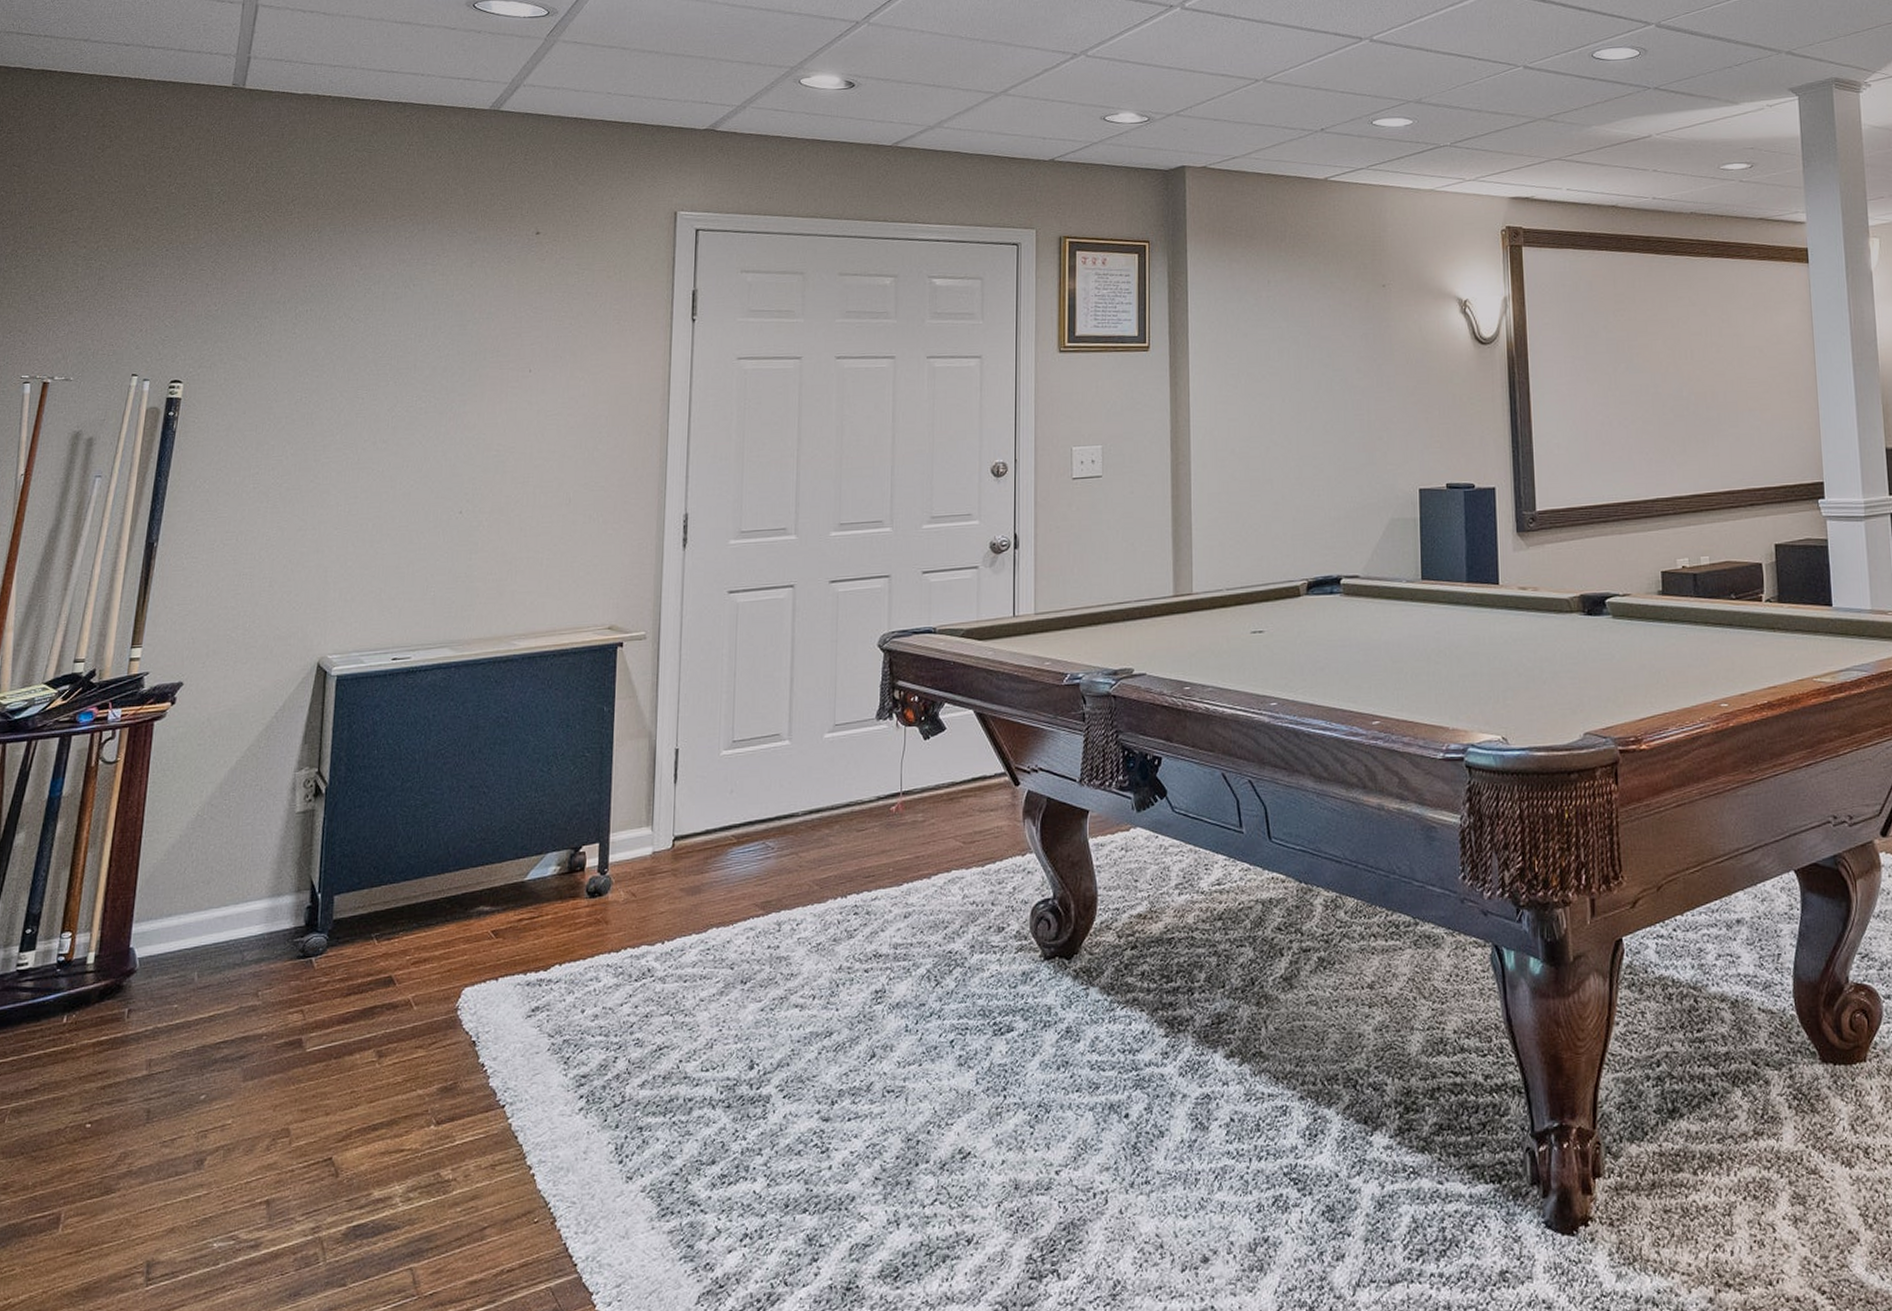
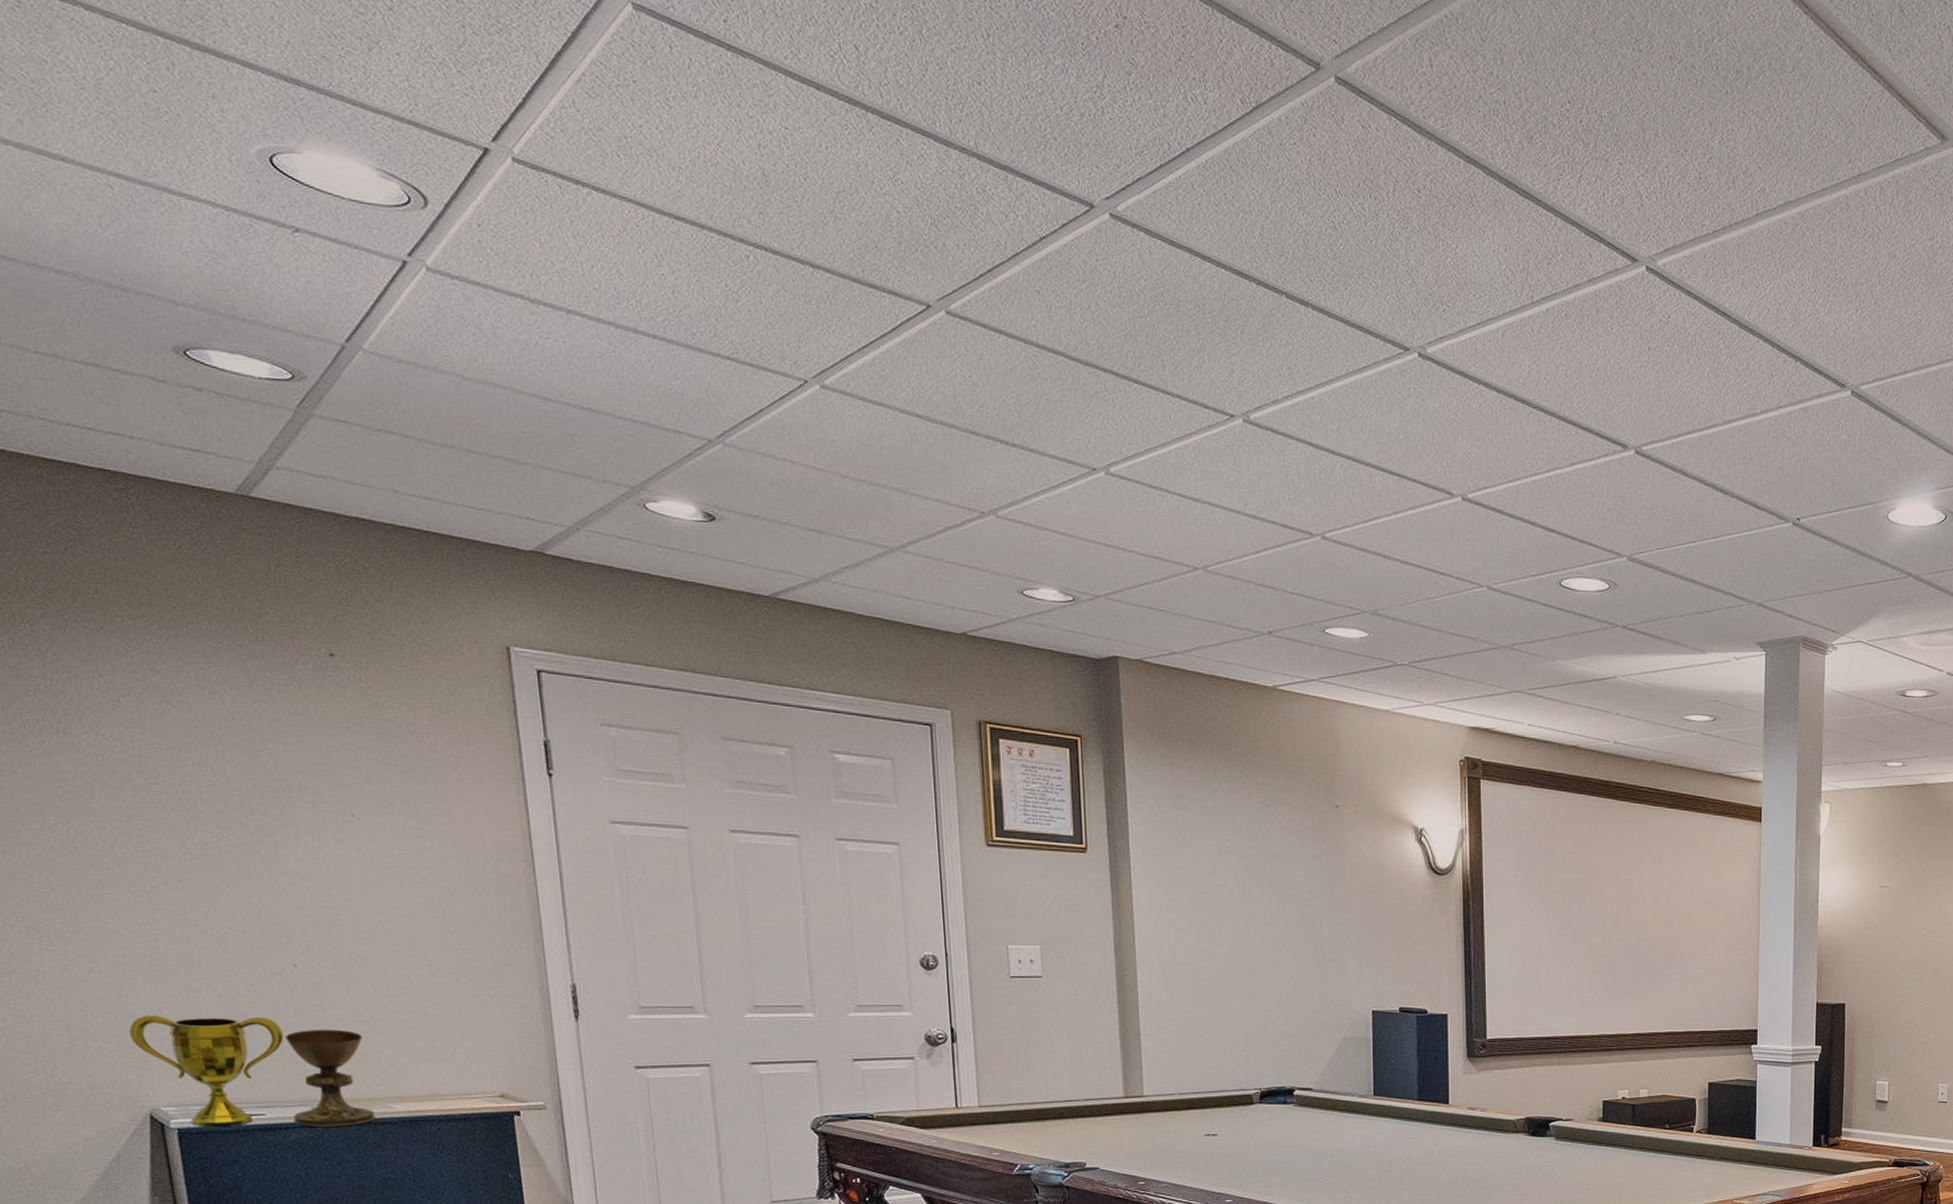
trophy: none [317,562,440,673] -> present [129,1014,284,1127]
chalice: none [433,571,504,668] -> present [285,1029,376,1128]

